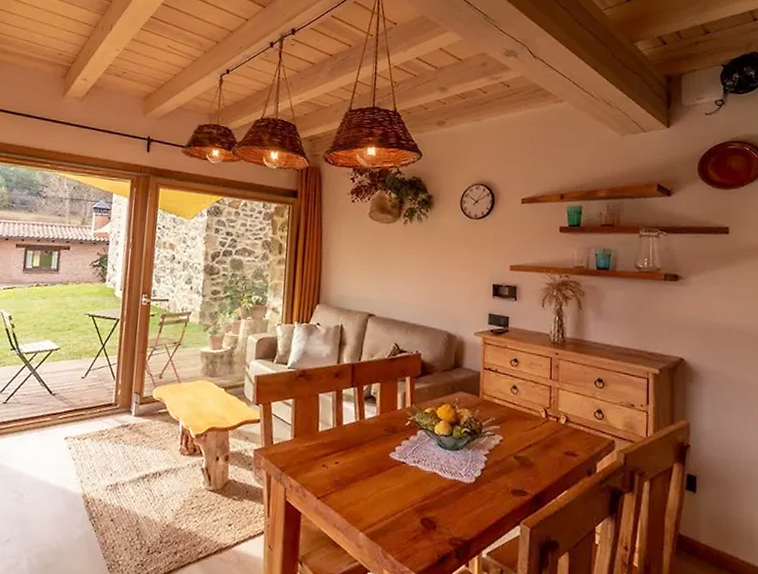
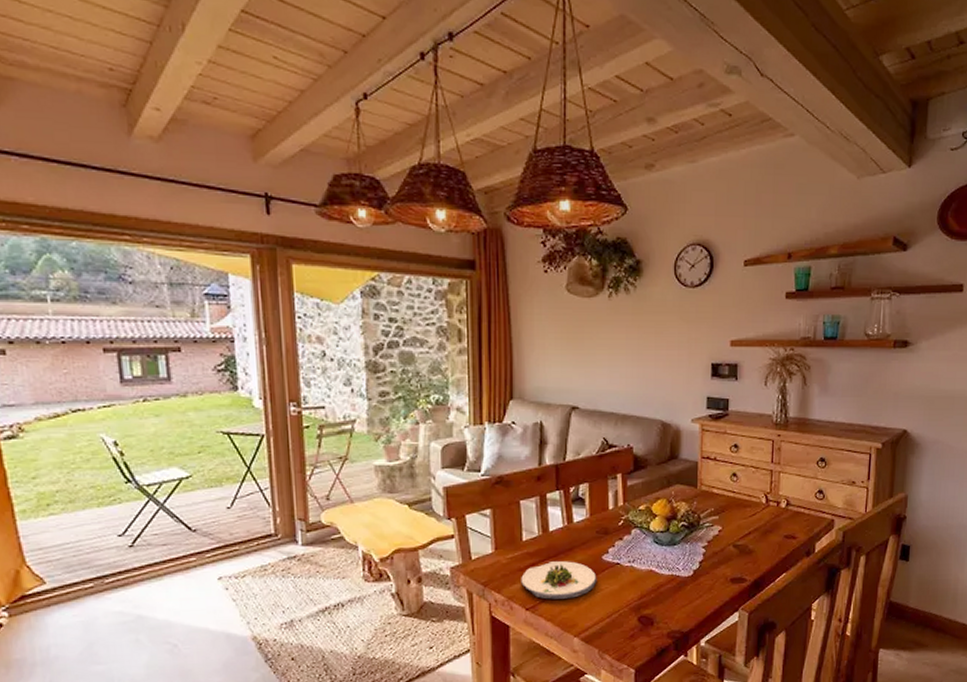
salad plate: none [315,454,384,492] -> present [521,561,597,600]

